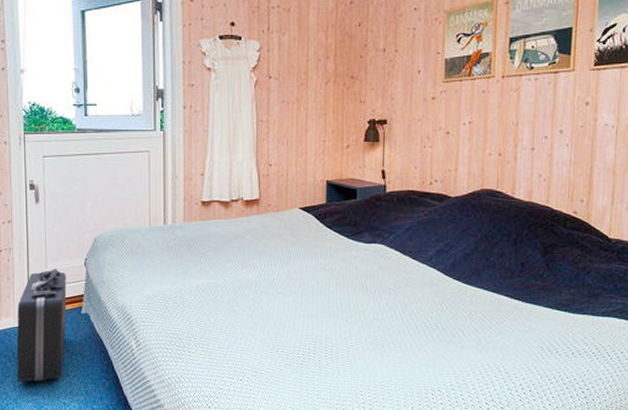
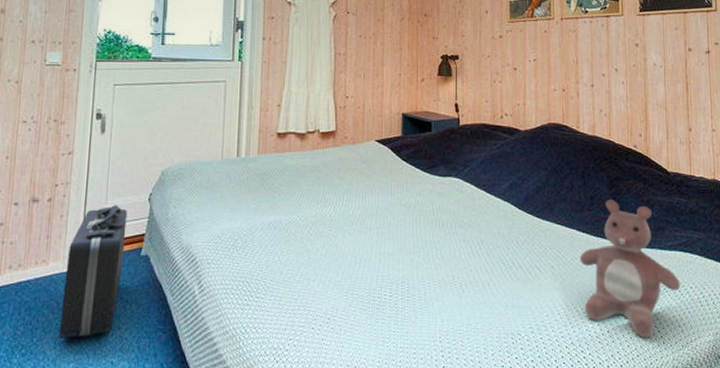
stuffed animal: none [505,266,611,398] -> present [580,200,681,339]

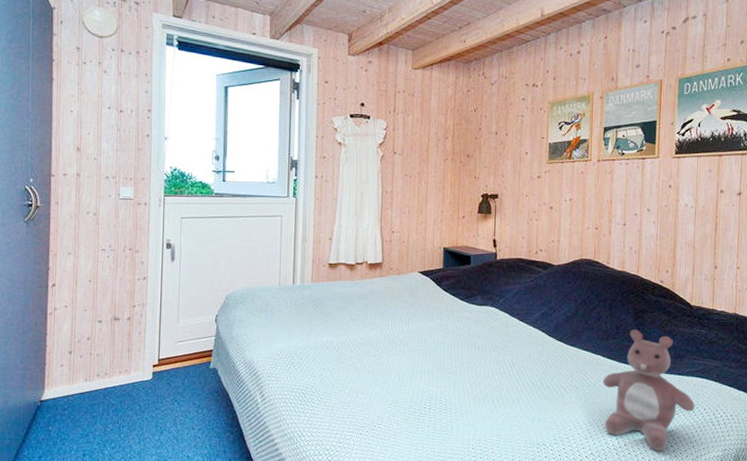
suitcase: present [59,205,127,340] -> none [143,324,197,437]

